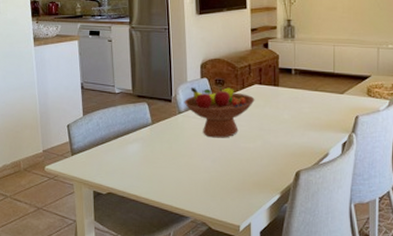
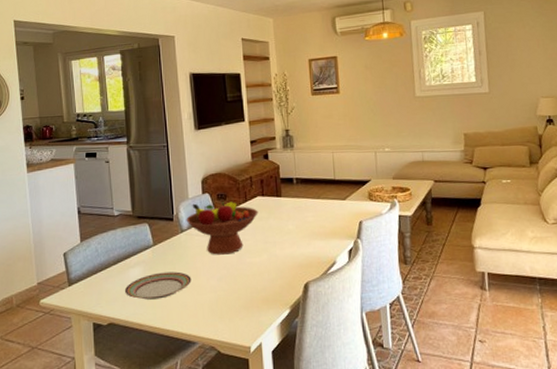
plate: none [123,150,187,175] -> present [124,271,191,300]

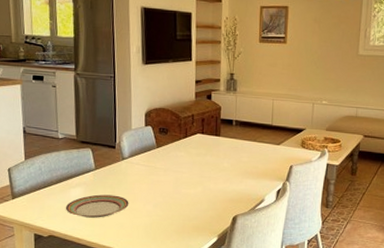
fruit bowl: present [186,201,258,255] -> none [128,134,197,184]

